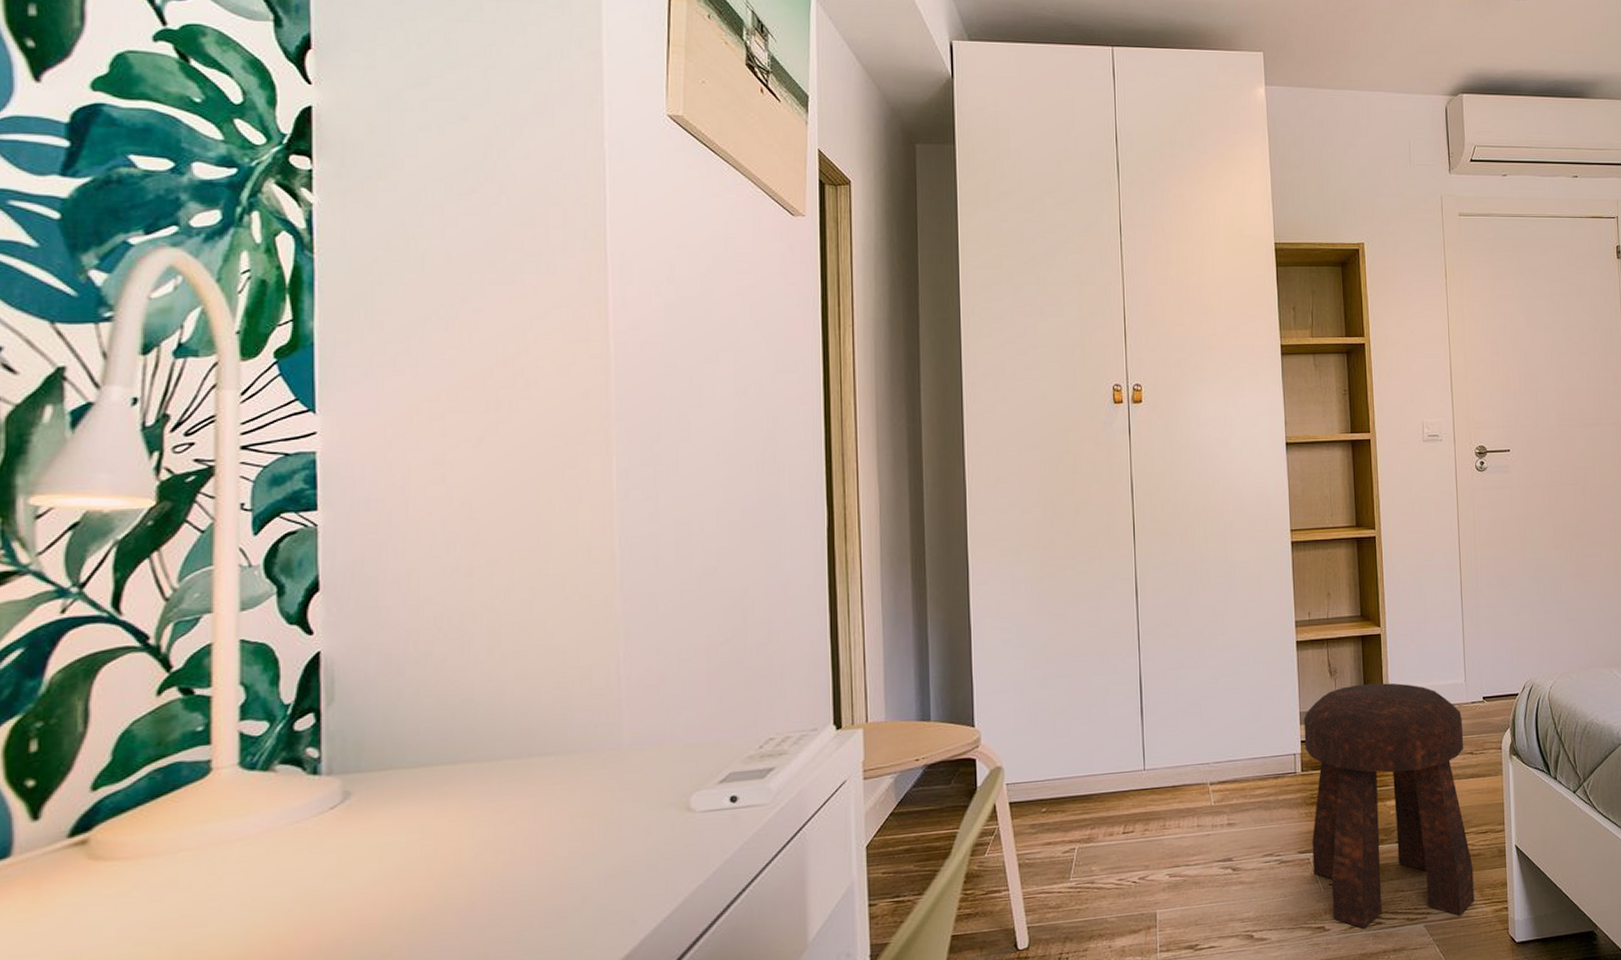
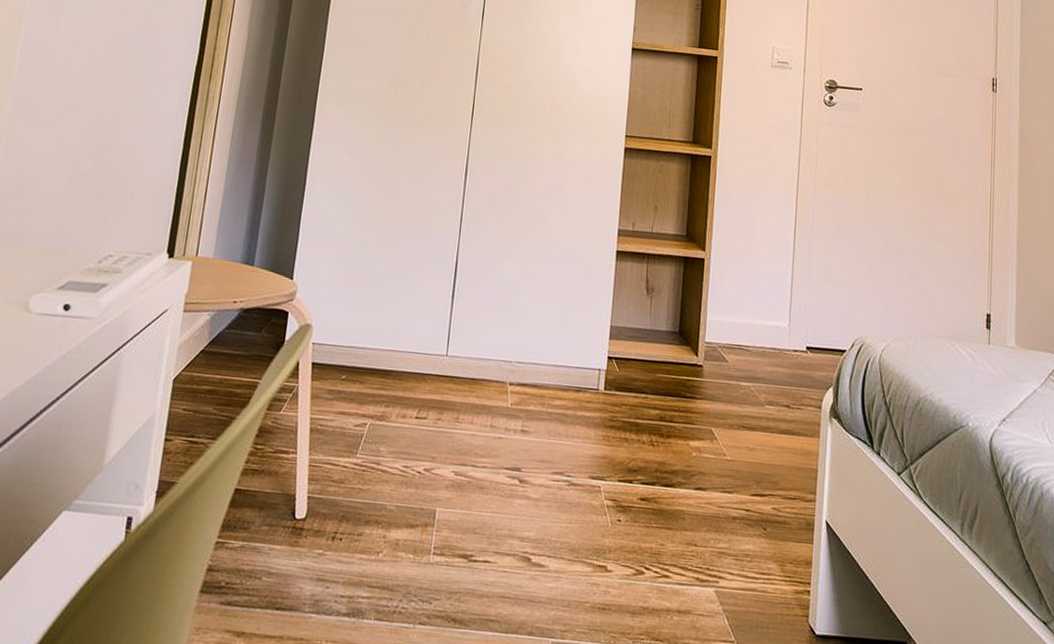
stool: present [1303,683,1475,930] -> none [602,307,781,589]

